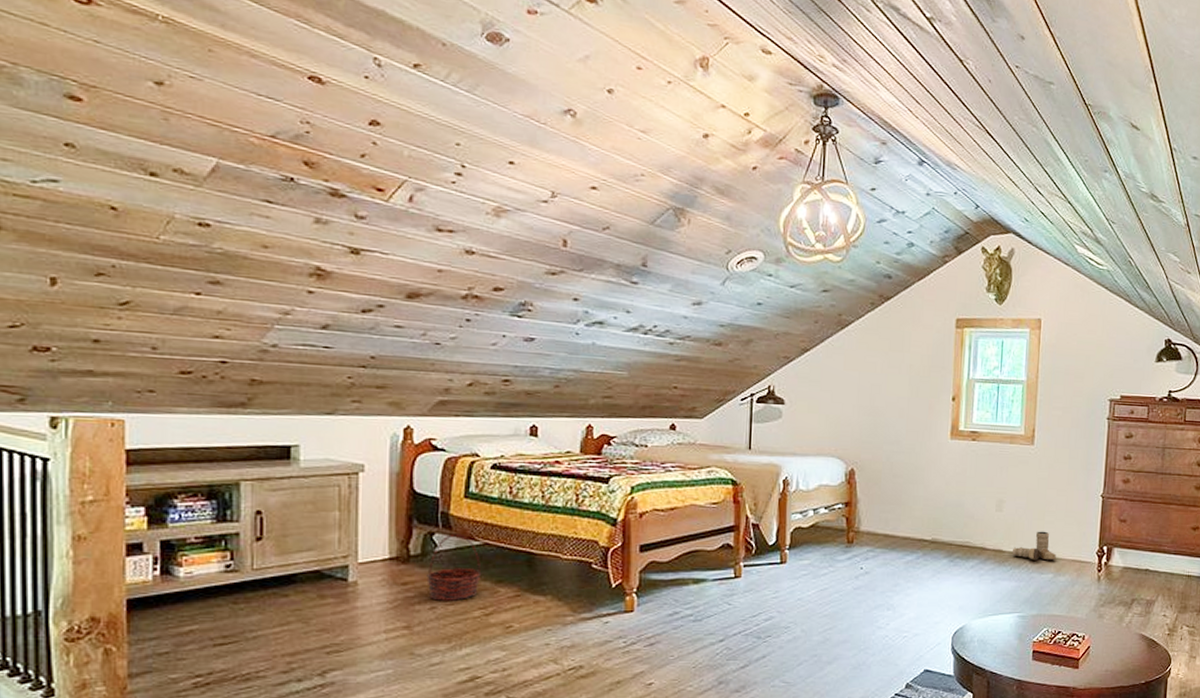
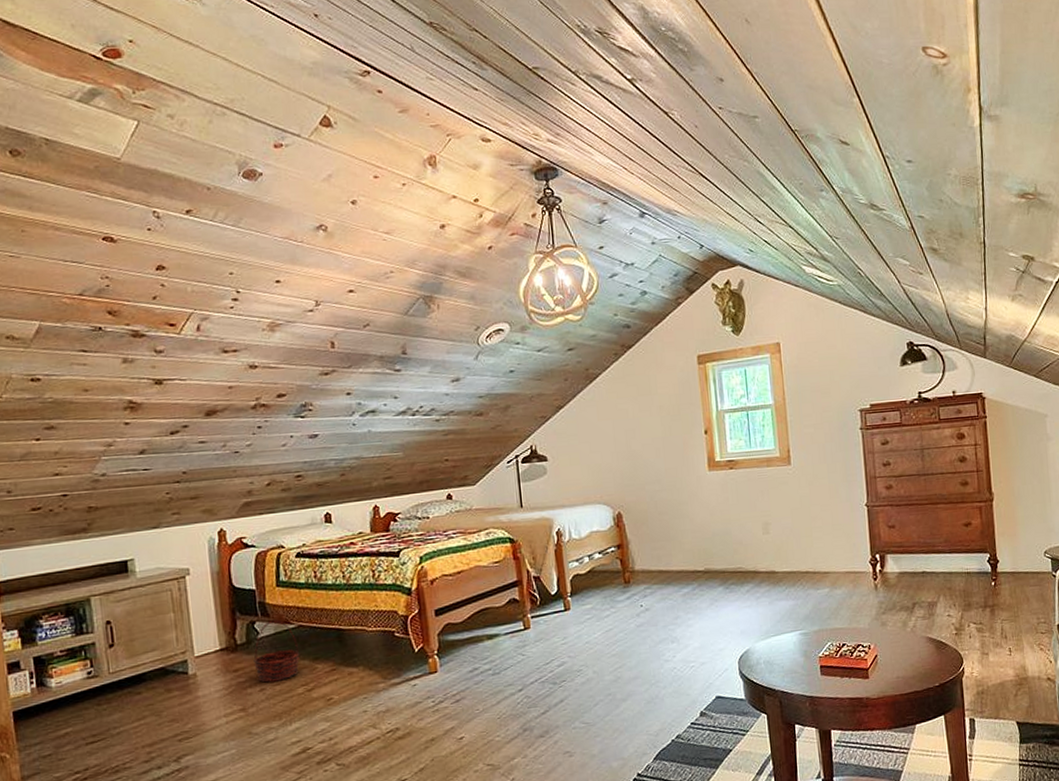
boots: present [1012,531,1056,561] -> none [784,547,830,577]

